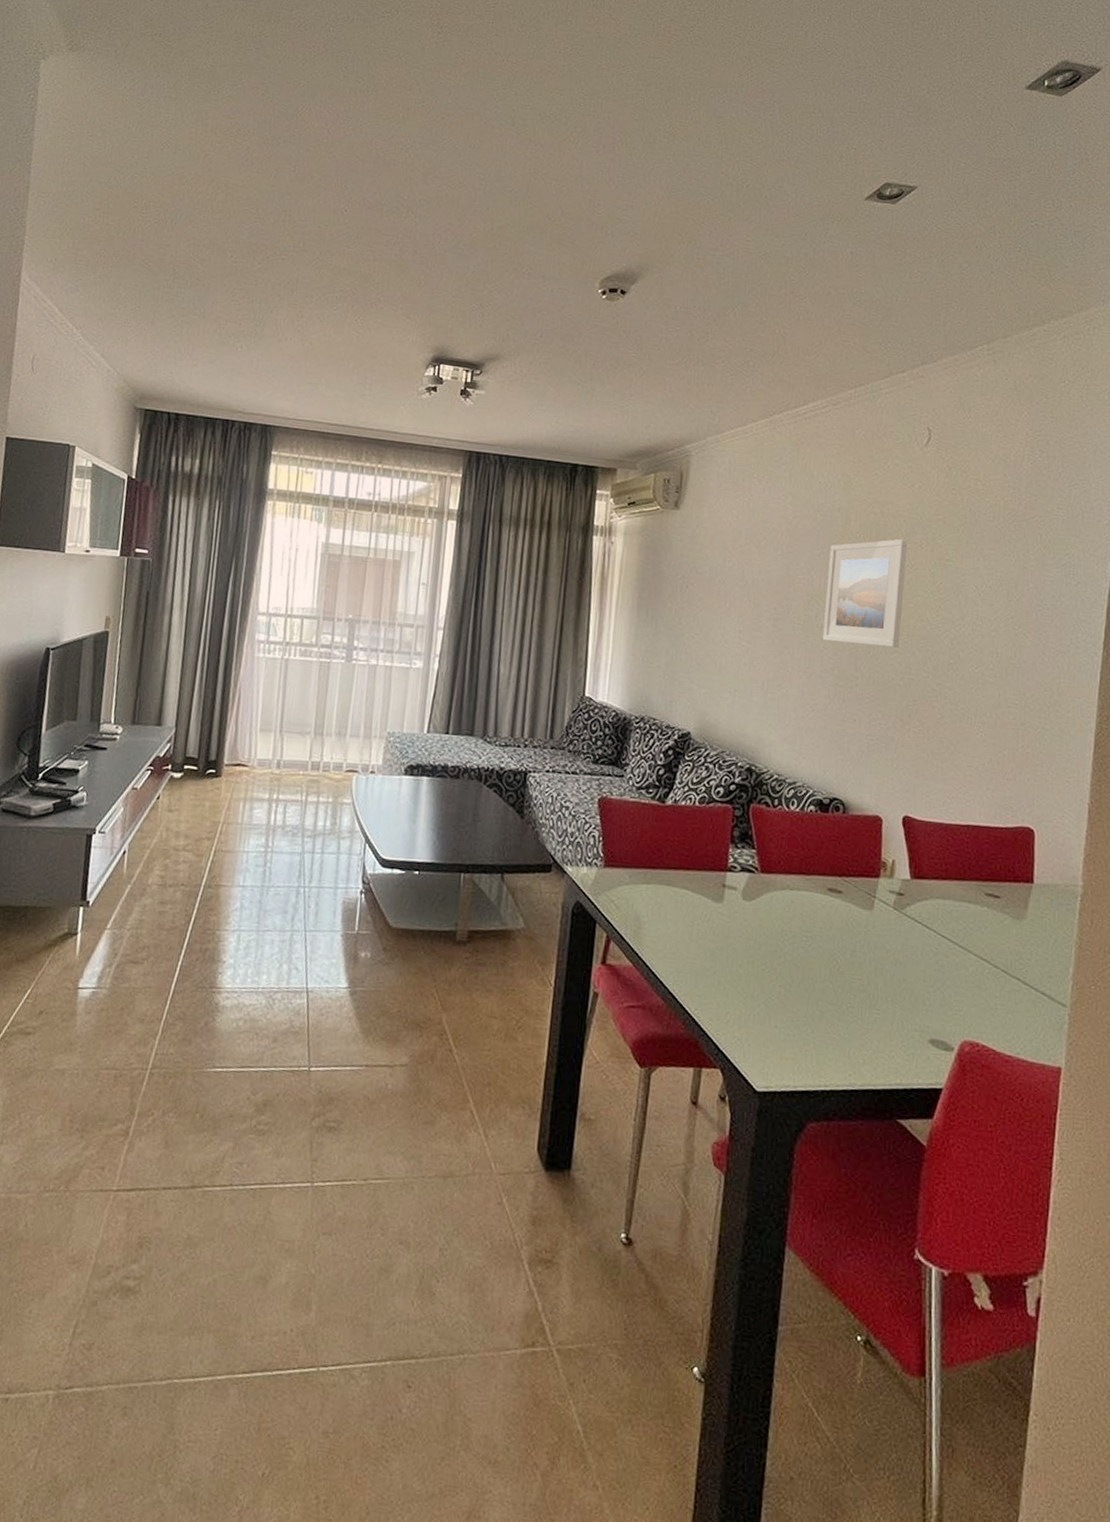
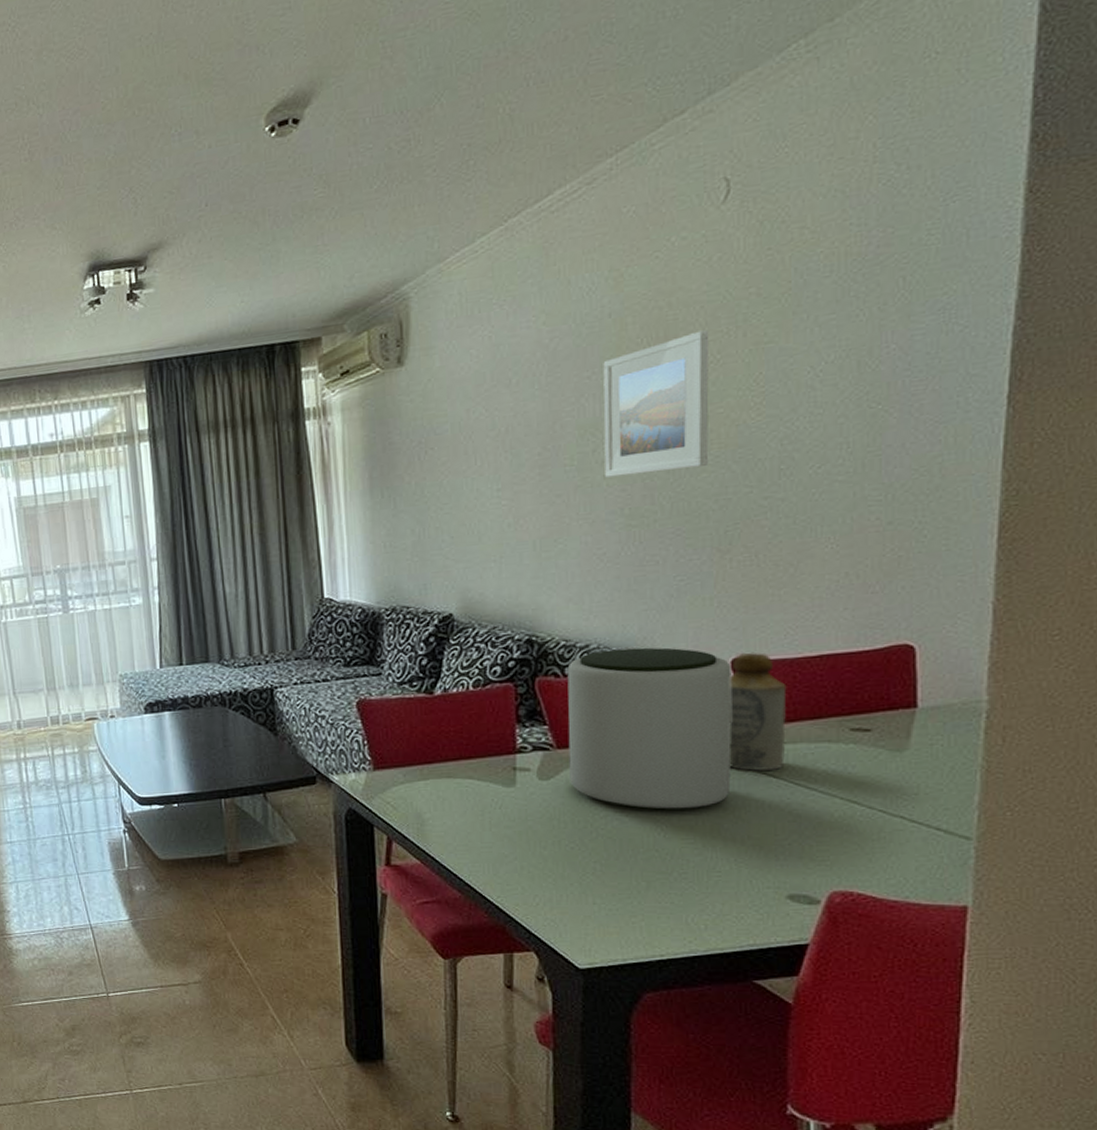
plant pot: none [768,789,902,948] -> present [567,647,732,811]
bottle: none [893,812,942,921] -> present [728,652,787,772]

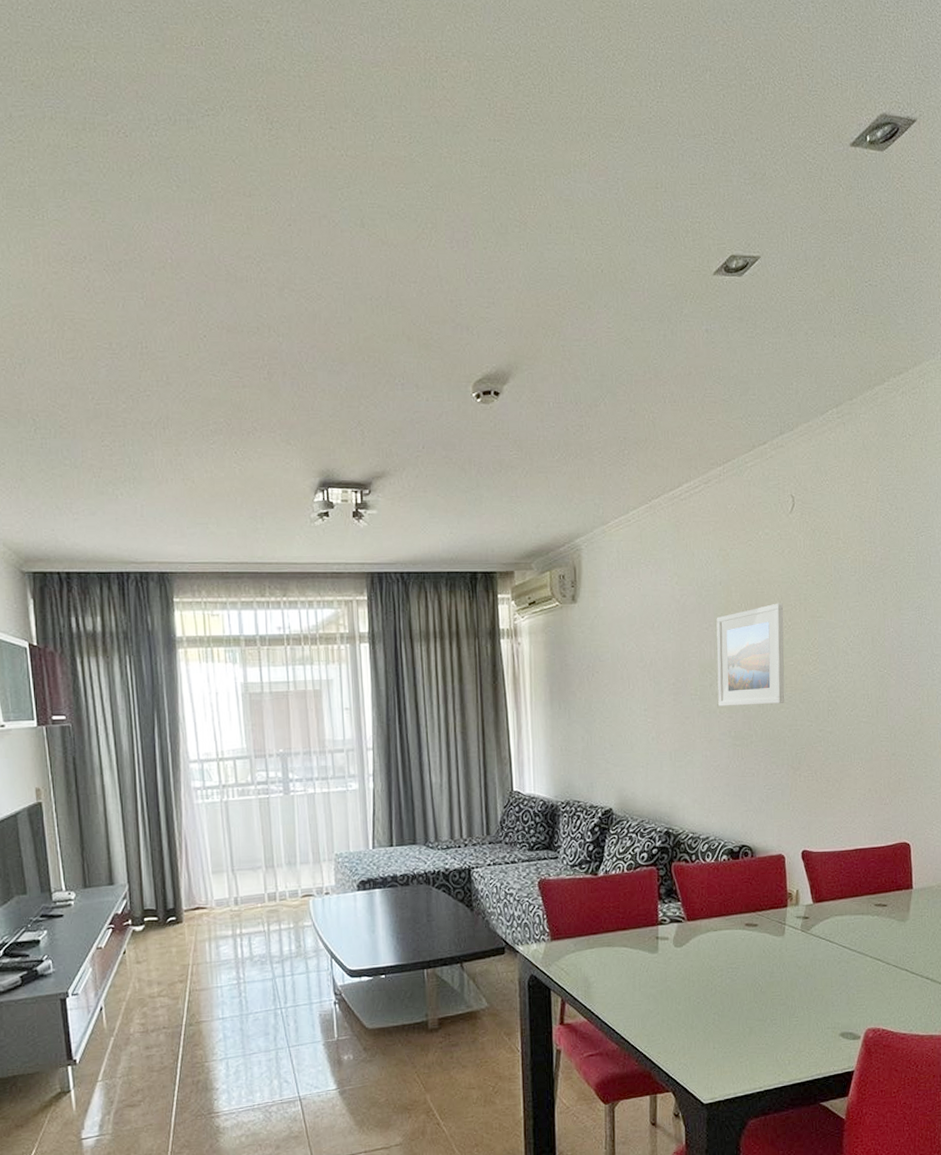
plant pot: present [567,647,732,811] -> none [694,840,803,970]
bottle: present [728,652,787,772] -> none [801,845,836,938]

